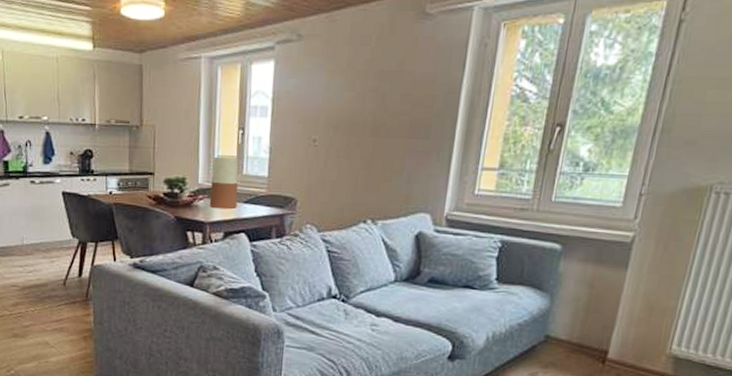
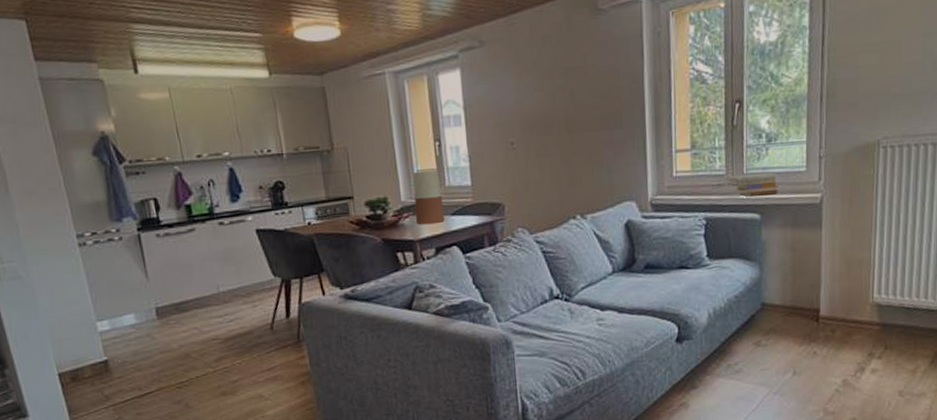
books: none [531,201,589,227] -> present [726,172,778,198]

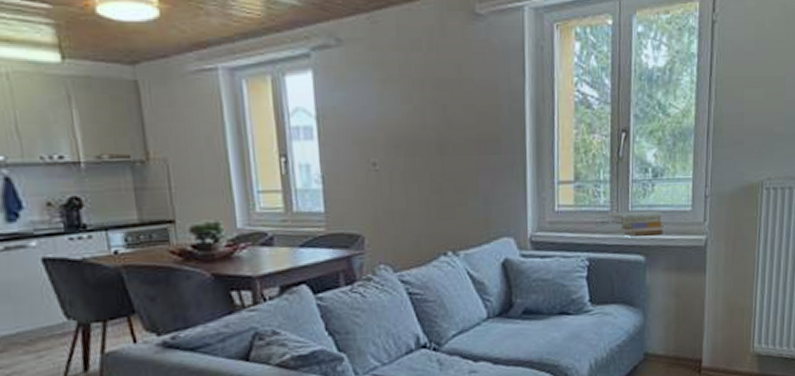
vase: present [412,169,445,225] -> none [251,191,292,258]

